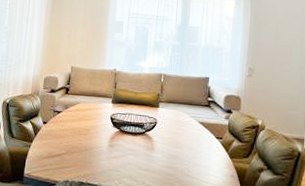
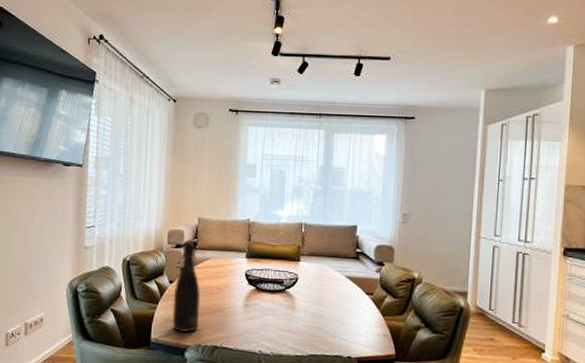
bottle: none [44,86,71,170] -> present [172,241,201,333]

